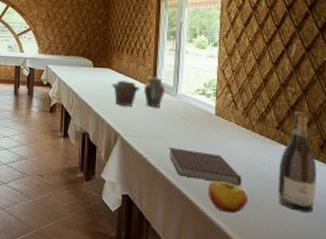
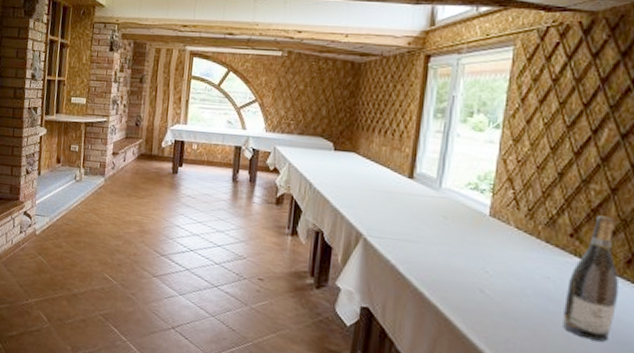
jar set: present [111,76,166,107] -> none [355,164,426,203]
notebook: present [168,147,241,186] -> none [424,253,516,305]
apple: present [208,181,247,214] -> none [471,296,522,337]

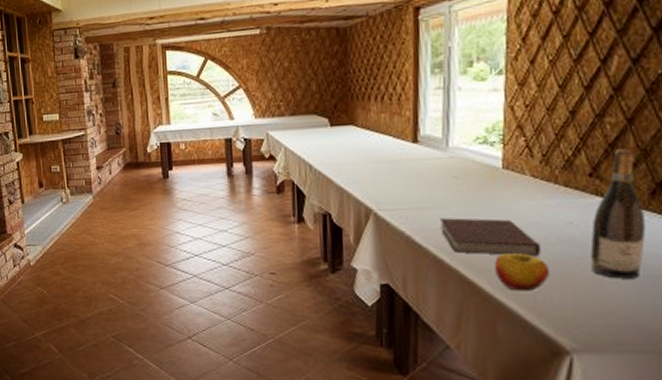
notebook: none [424,253,516,305] -> present [439,218,540,257]
apple: none [471,296,522,337] -> present [495,253,549,291]

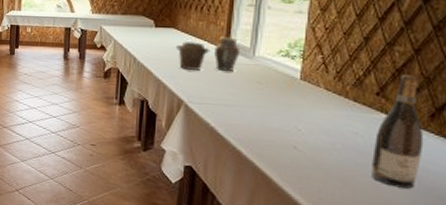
jar set: none [356,128,432,172] -> present [175,37,241,71]
notebook: present [439,218,540,257] -> none [241,115,327,159]
apple: present [495,253,549,291] -> none [286,152,333,188]

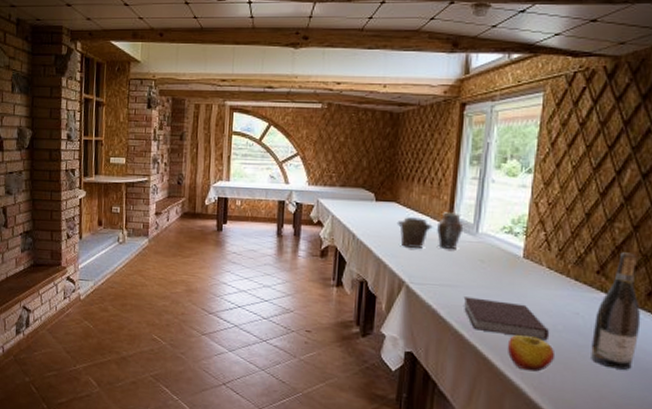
notebook: none [241,115,327,159] -> present [463,296,549,341]
apple: none [286,152,333,188] -> present [508,335,554,372]

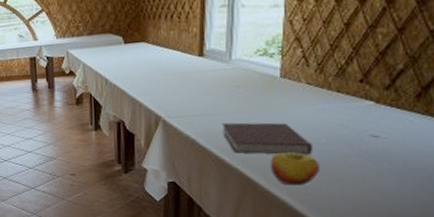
jar set: present [397,212,464,249] -> none [147,43,216,84]
wine bottle: present [591,252,641,370] -> none [358,56,411,173]

